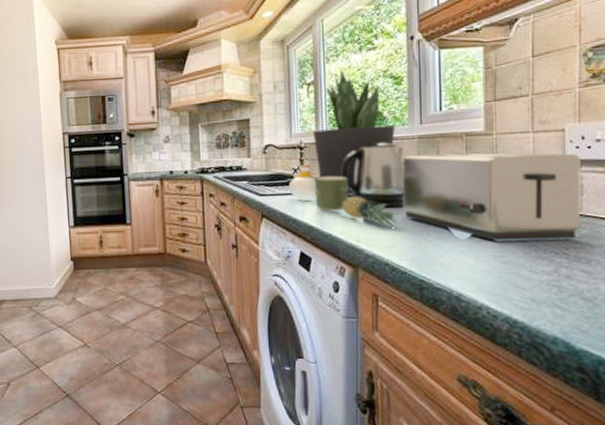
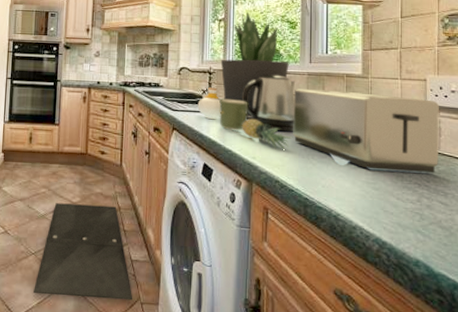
door mat: none [122,308,232,406] -> present [34,203,133,301]

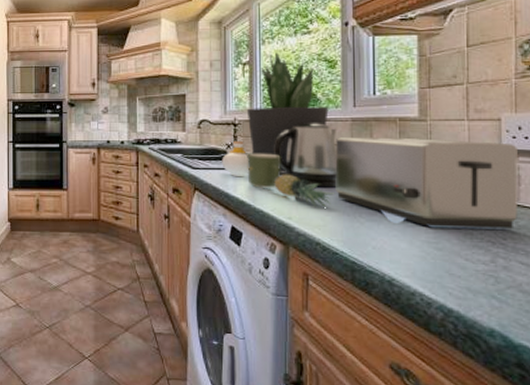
door mat: present [34,203,133,301] -> none [50,273,158,376]

